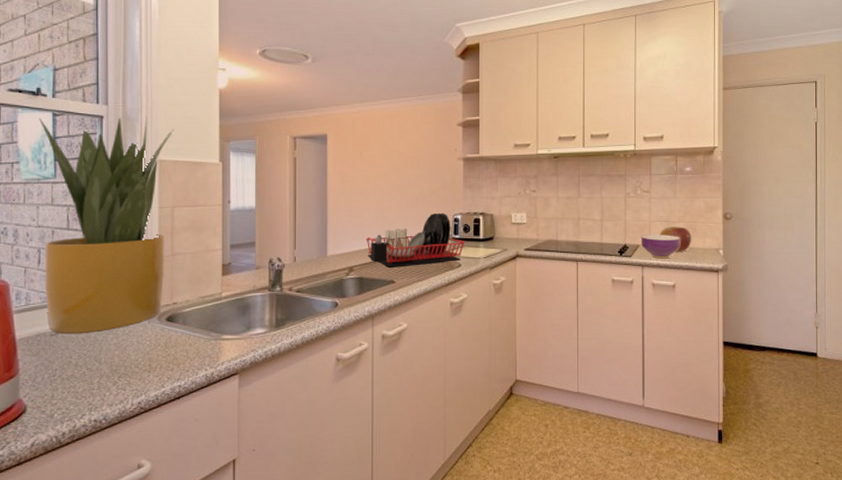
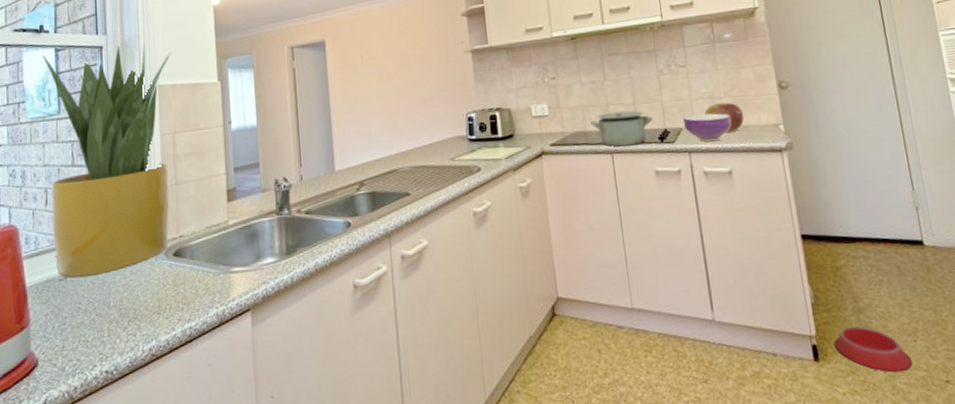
dish rack: present [366,212,465,267] -> none [374,112,483,179]
saucepan: none [562,226,616,256] -> present [590,110,653,147]
pet bowl: none [735,417,793,454] -> present [833,326,913,372]

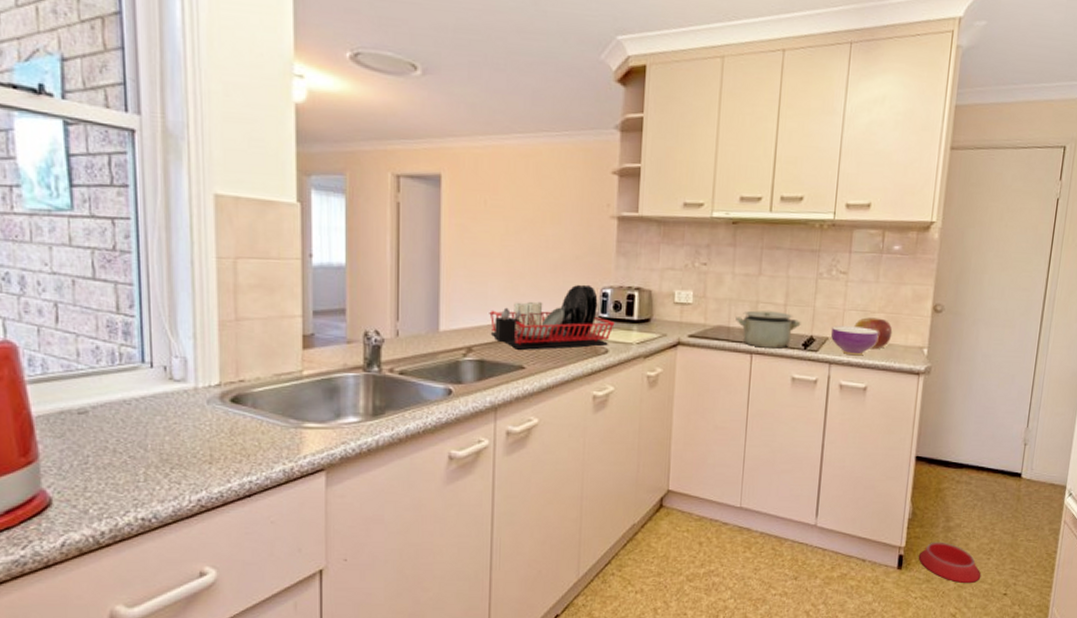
planter: present [43,42,171,279] -> none [44,126,234,414]
dish rack: none [374,112,483,179] -> present [489,284,615,350]

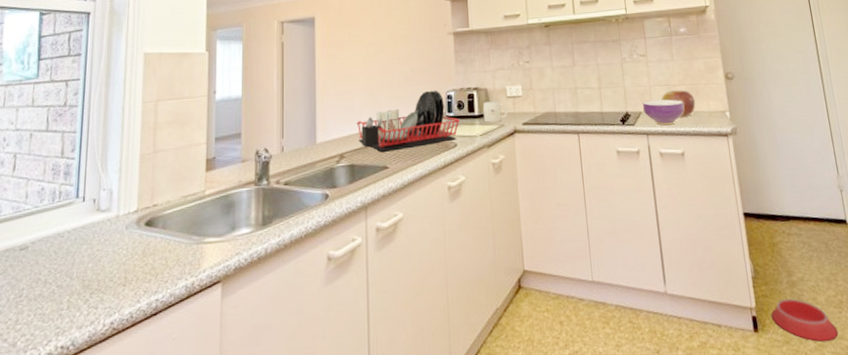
mug: none [643,305,674,332] -> present [482,101,508,124]
saucepan: present [735,310,801,349] -> none [560,94,616,128]

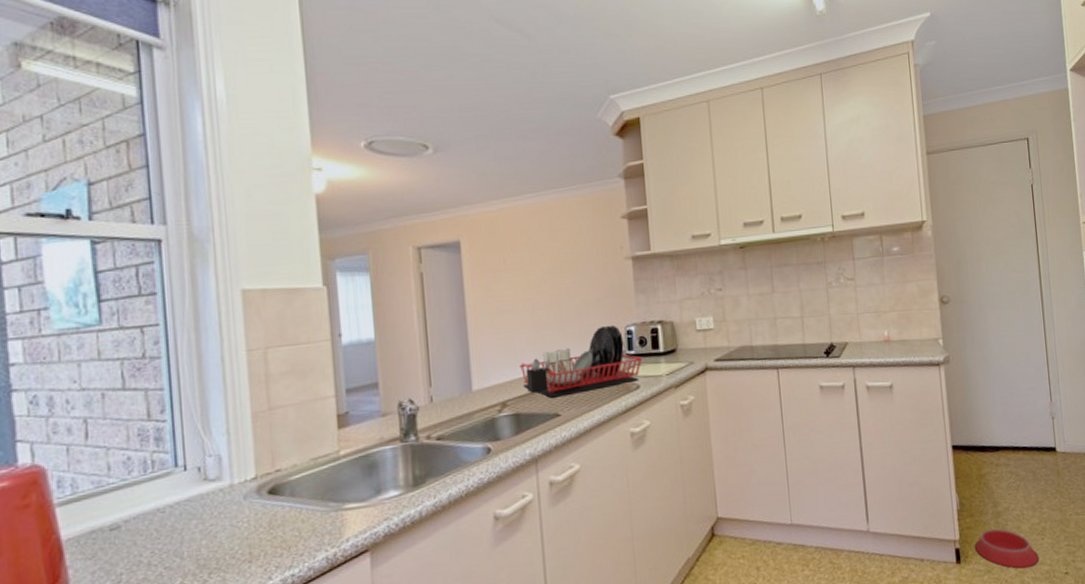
mug: present [482,101,508,124] -> none [668,335,698,362]
bowl: present [642,99,685,126] -> none [848,327,895,357]
fruit: present [661,90,696,117] -> none [870,316,907,347]

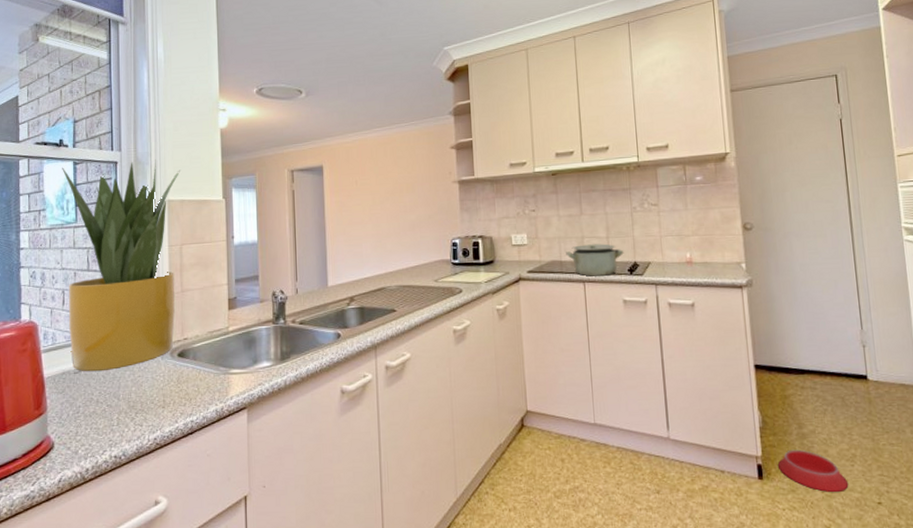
planter: none [72,235,261,527] -> present [62,159,180,372]
dish rack: present [519,324,643,398] -> none [365,237,465,296]
saucepan: none [757,324,820,362] -> present [566,244,624,277]

